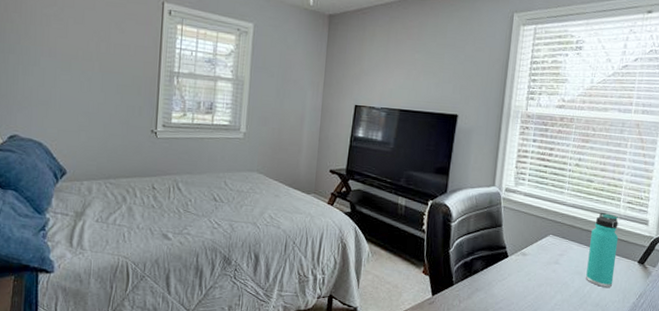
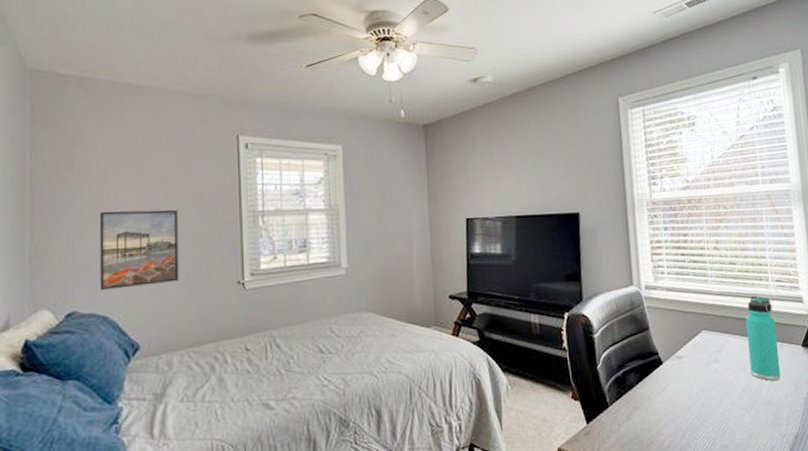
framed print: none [37,53,106,123] -> present [99,209,179,290]

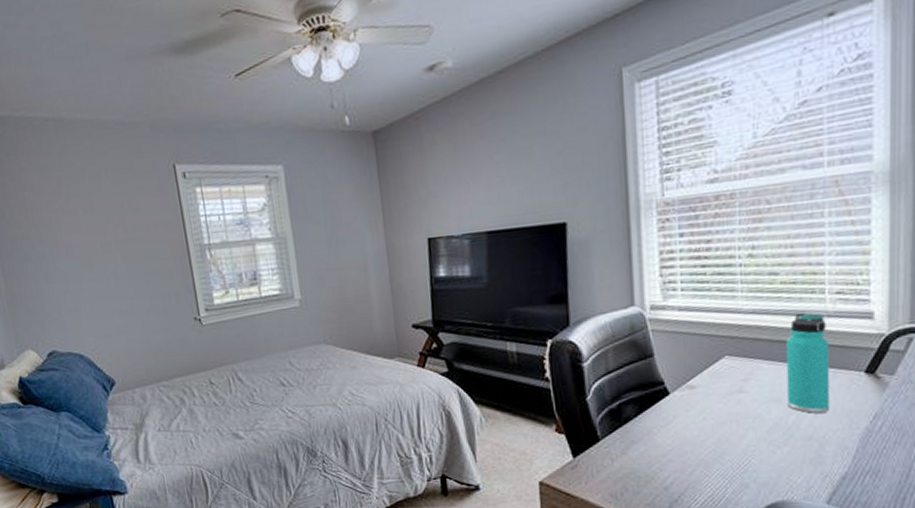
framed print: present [99,209,179,290] -> none [58,248,140,330]

